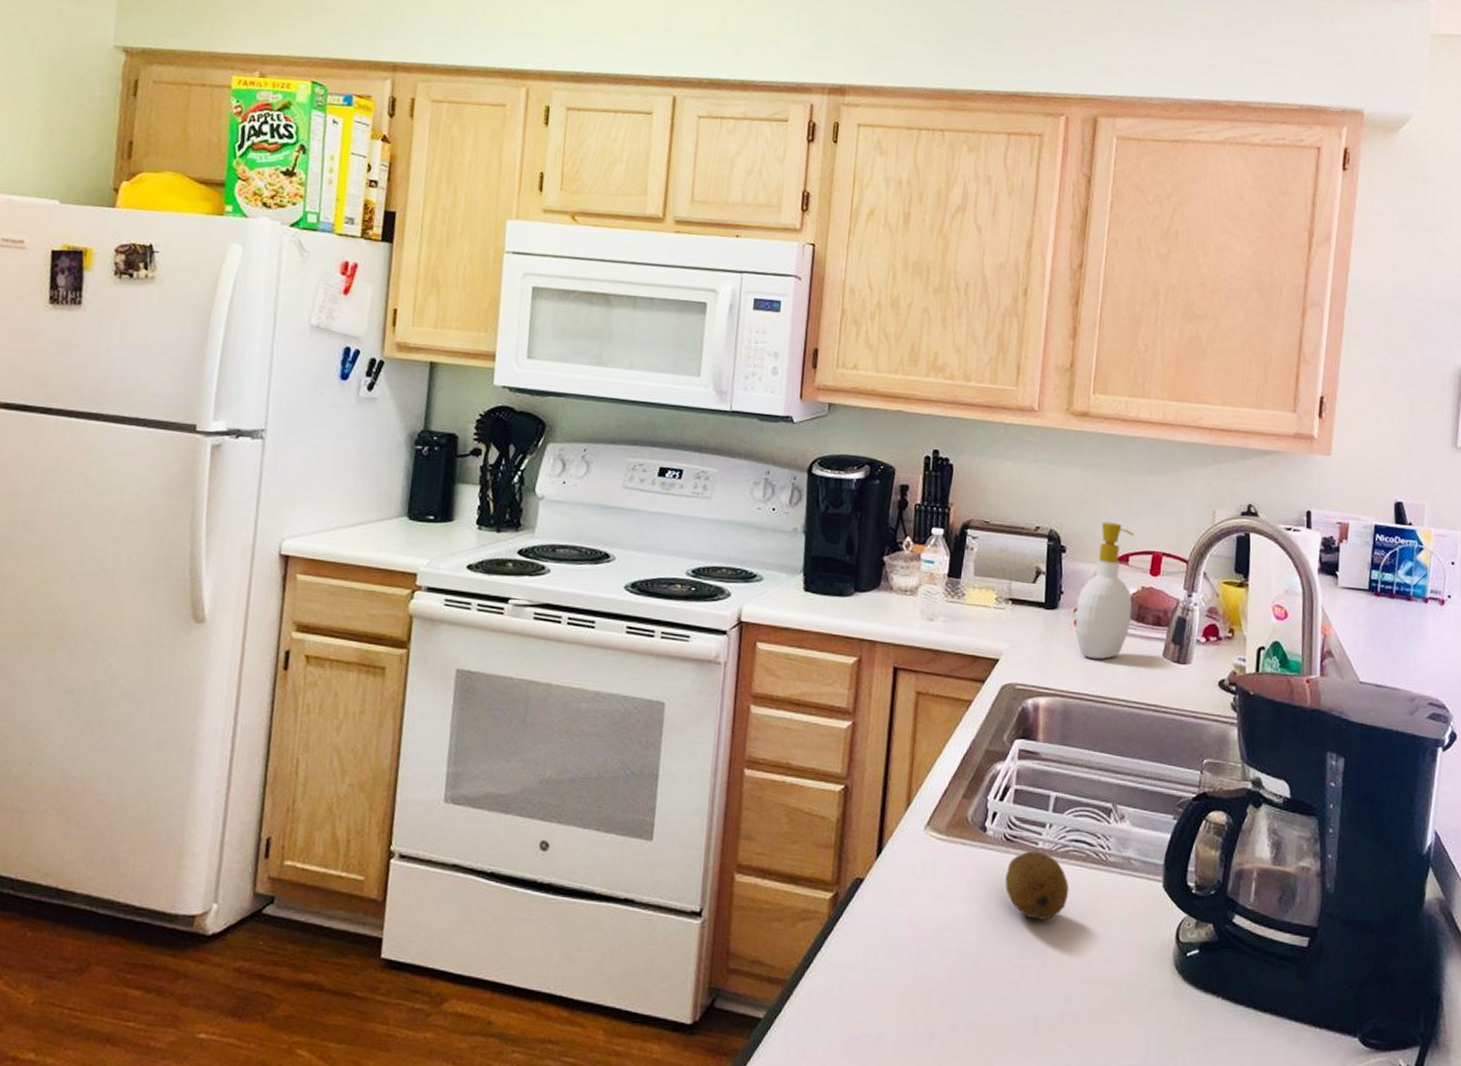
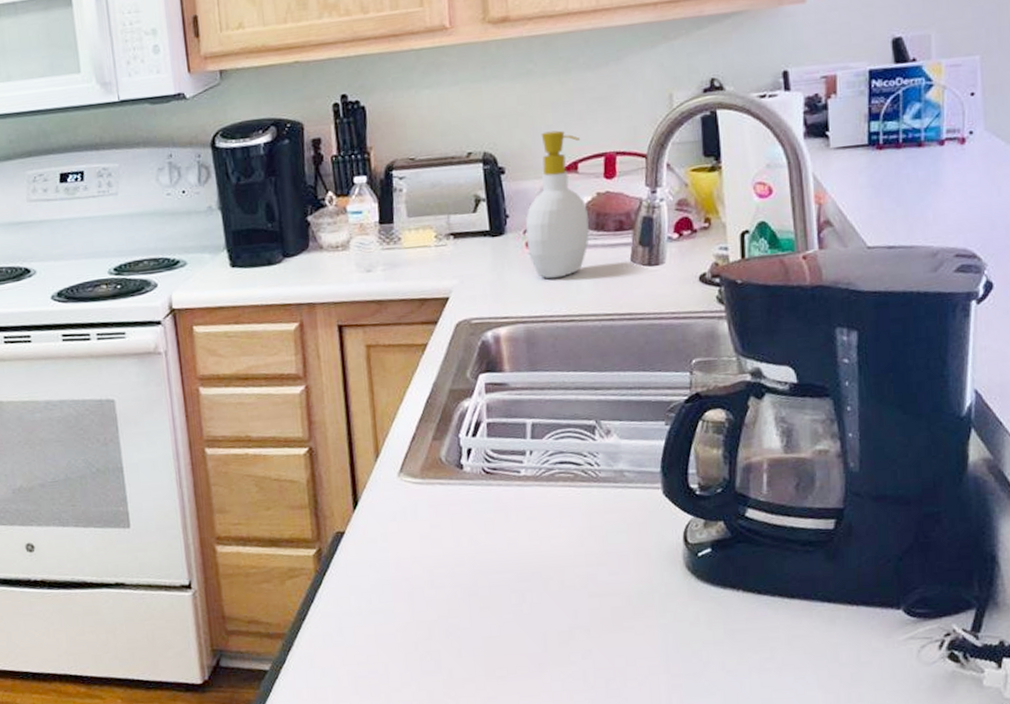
fruit: present [1005,850,1069,920] -> none [490,479,561,544]

